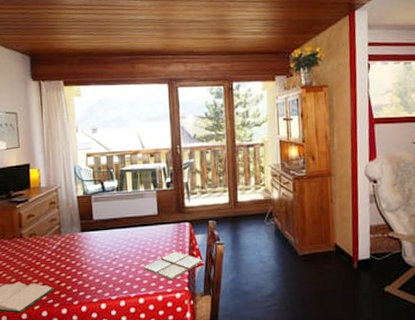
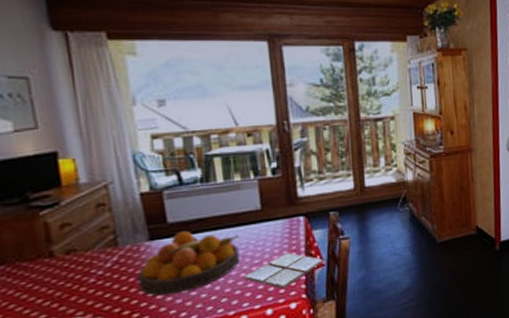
fruit bowl: none [72,227,141,275] -> present [137,230,240,296]

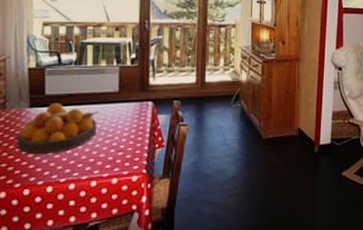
drink coaster: present [244,252,324,289] -> none [98,131,164,162]

